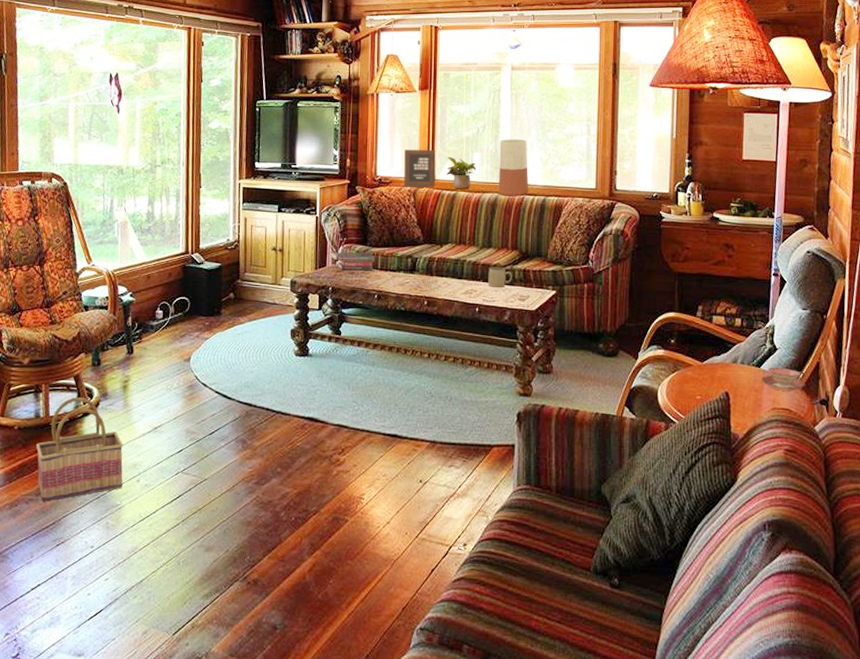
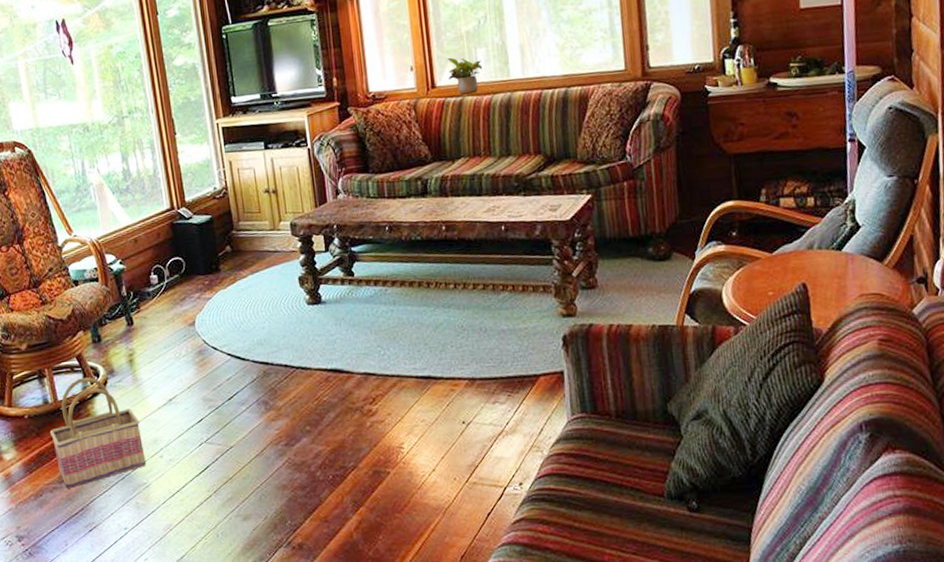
books: present [331,252,376,271] -> none [330,181,381,205]
picture frame: present [403,149,436,188] -> none [396,52,437,102]
mug: present [487,267,512,288] -> none [510,176,539,201]
vase: present [499,138,529,197] -> none [505,24,547,95]
teacup: present [761,367,805,391] -> none [843,246,898,274]

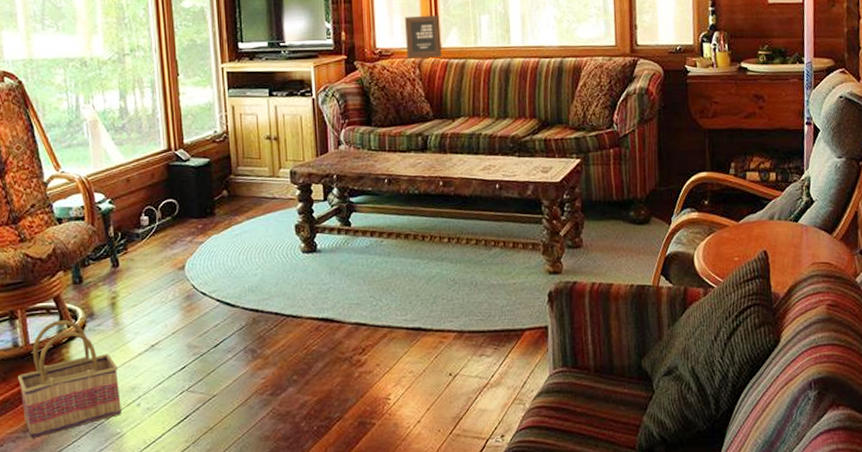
picture frame: none [396,52,437,102] -> present [404,15,442,60]
potted plant: present [447,57,483,96] -> none [452,21,486,58]

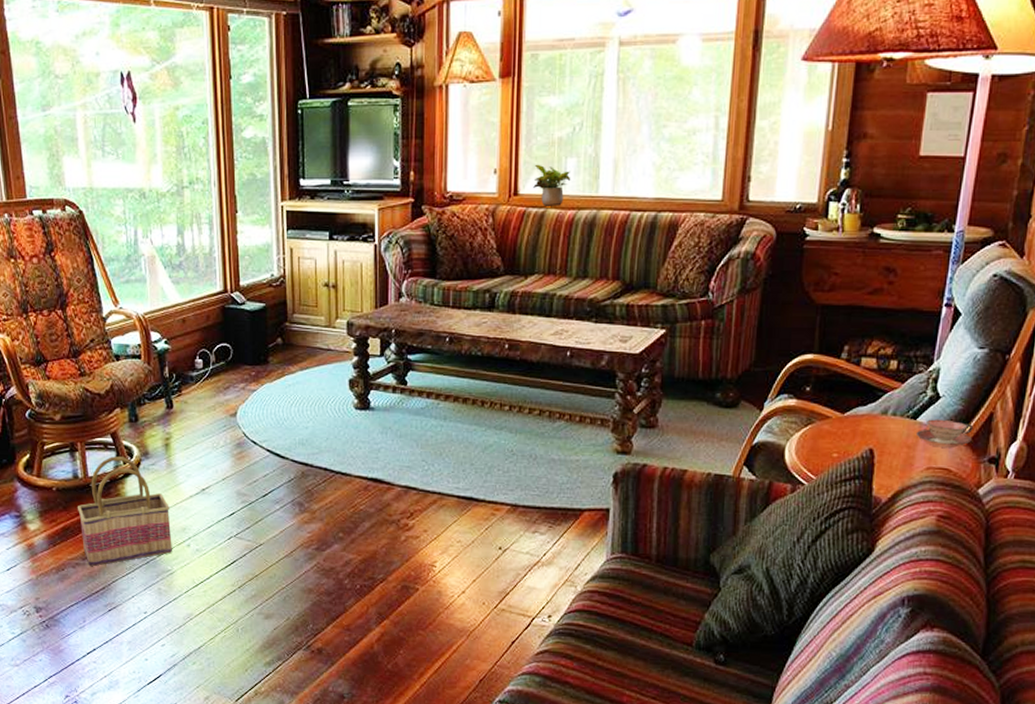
picture frame: present [404,15,442,60] -> none [480,155,520,206]
potted plant: none [452,21,486,58] -> present [533,164,571,208]
teacup: none [799,220,844,245] -> present [915,419,973,448]

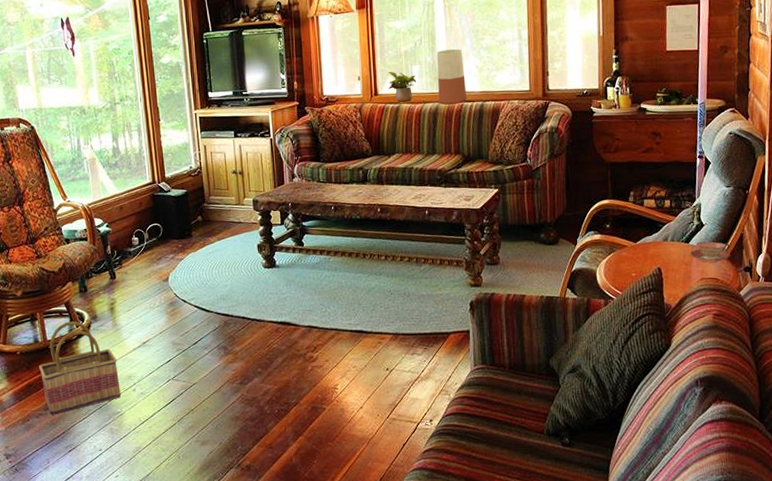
vase: none [598,137,637,213] -> present [436,48,467,105]

